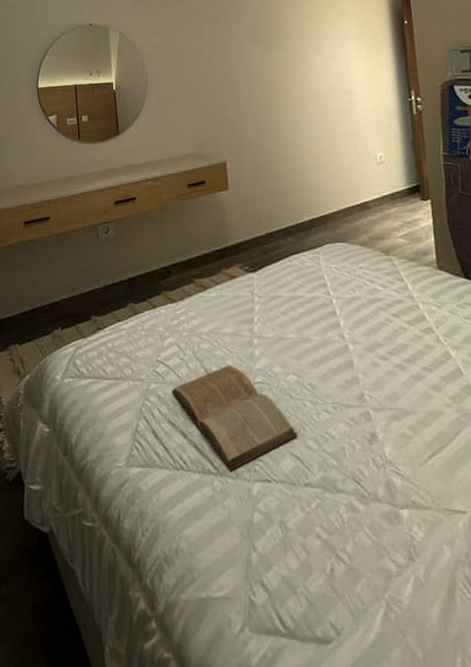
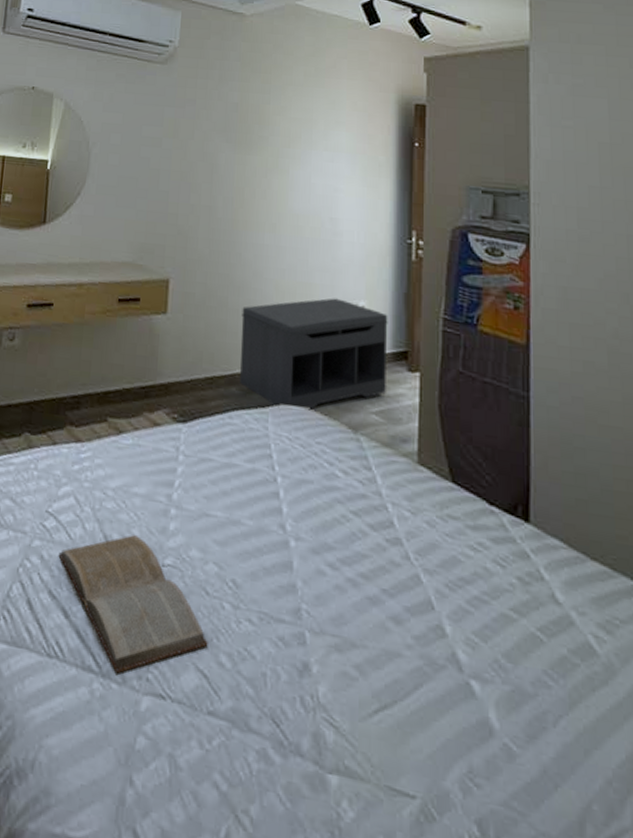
bench: none [287,154,407,247] -> present [240,298,388,411]

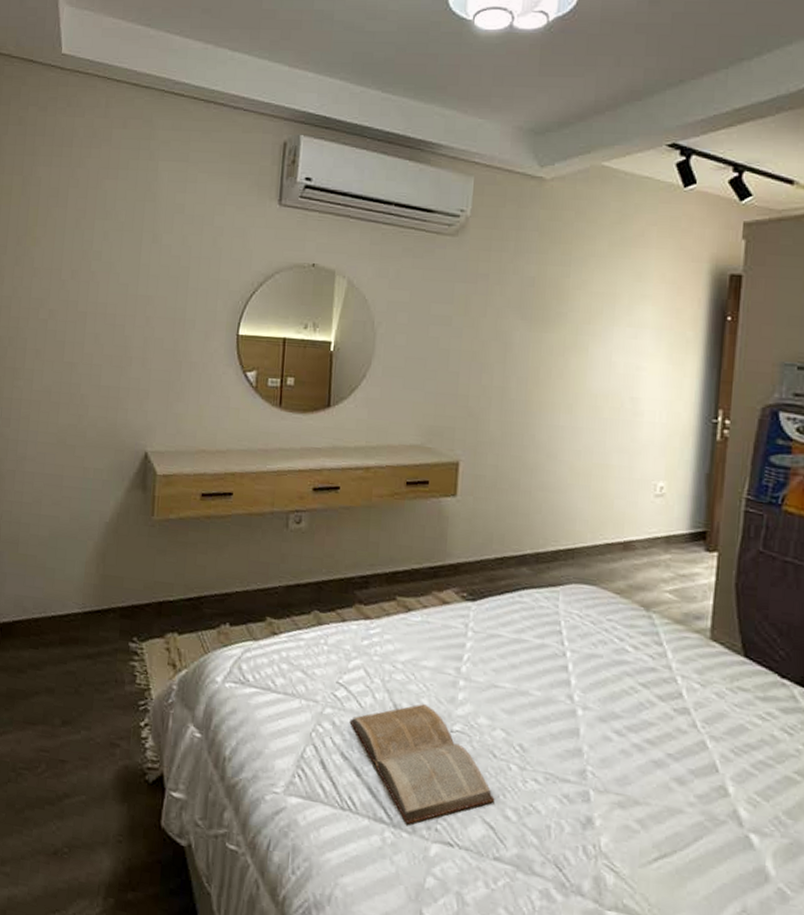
bench: present [240,298,388,411] -> none [531,479,688,590]

